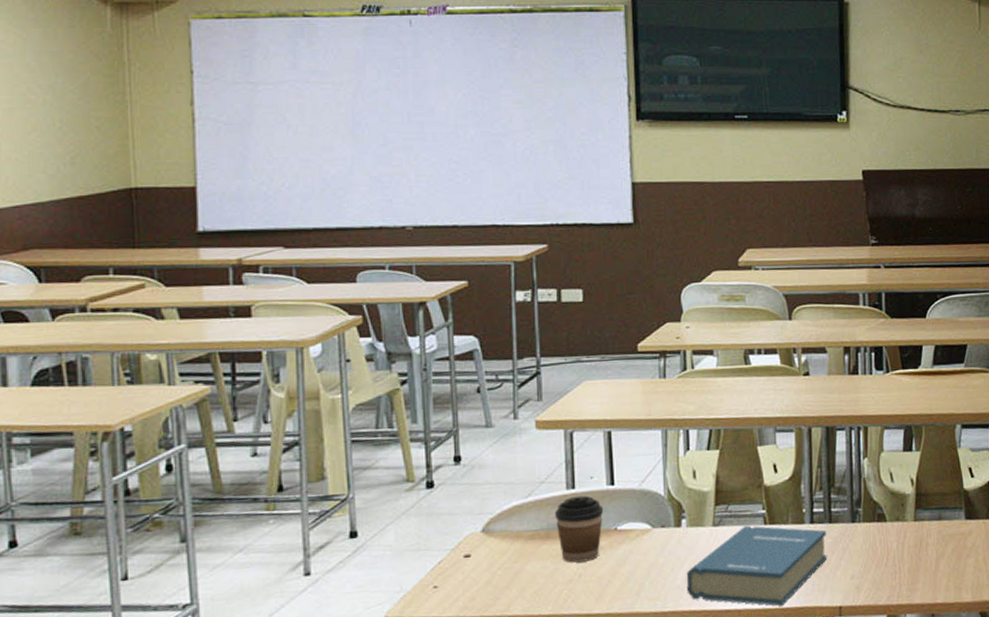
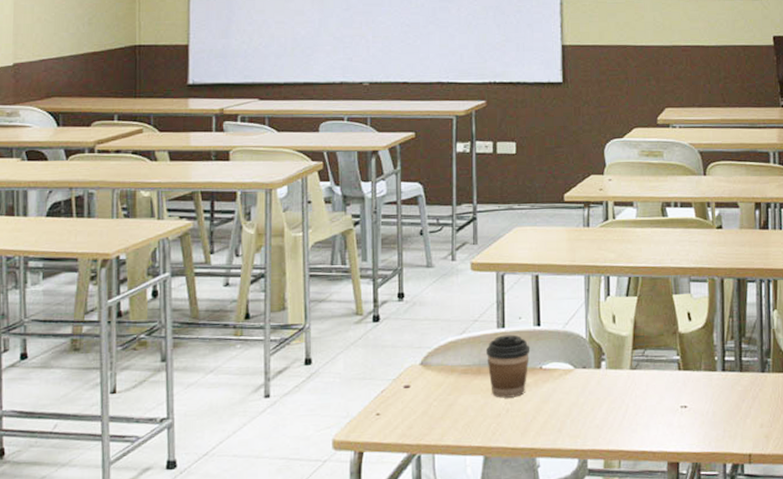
hardback book: present [686,525,827,606] -> none [605,370,738,450]

